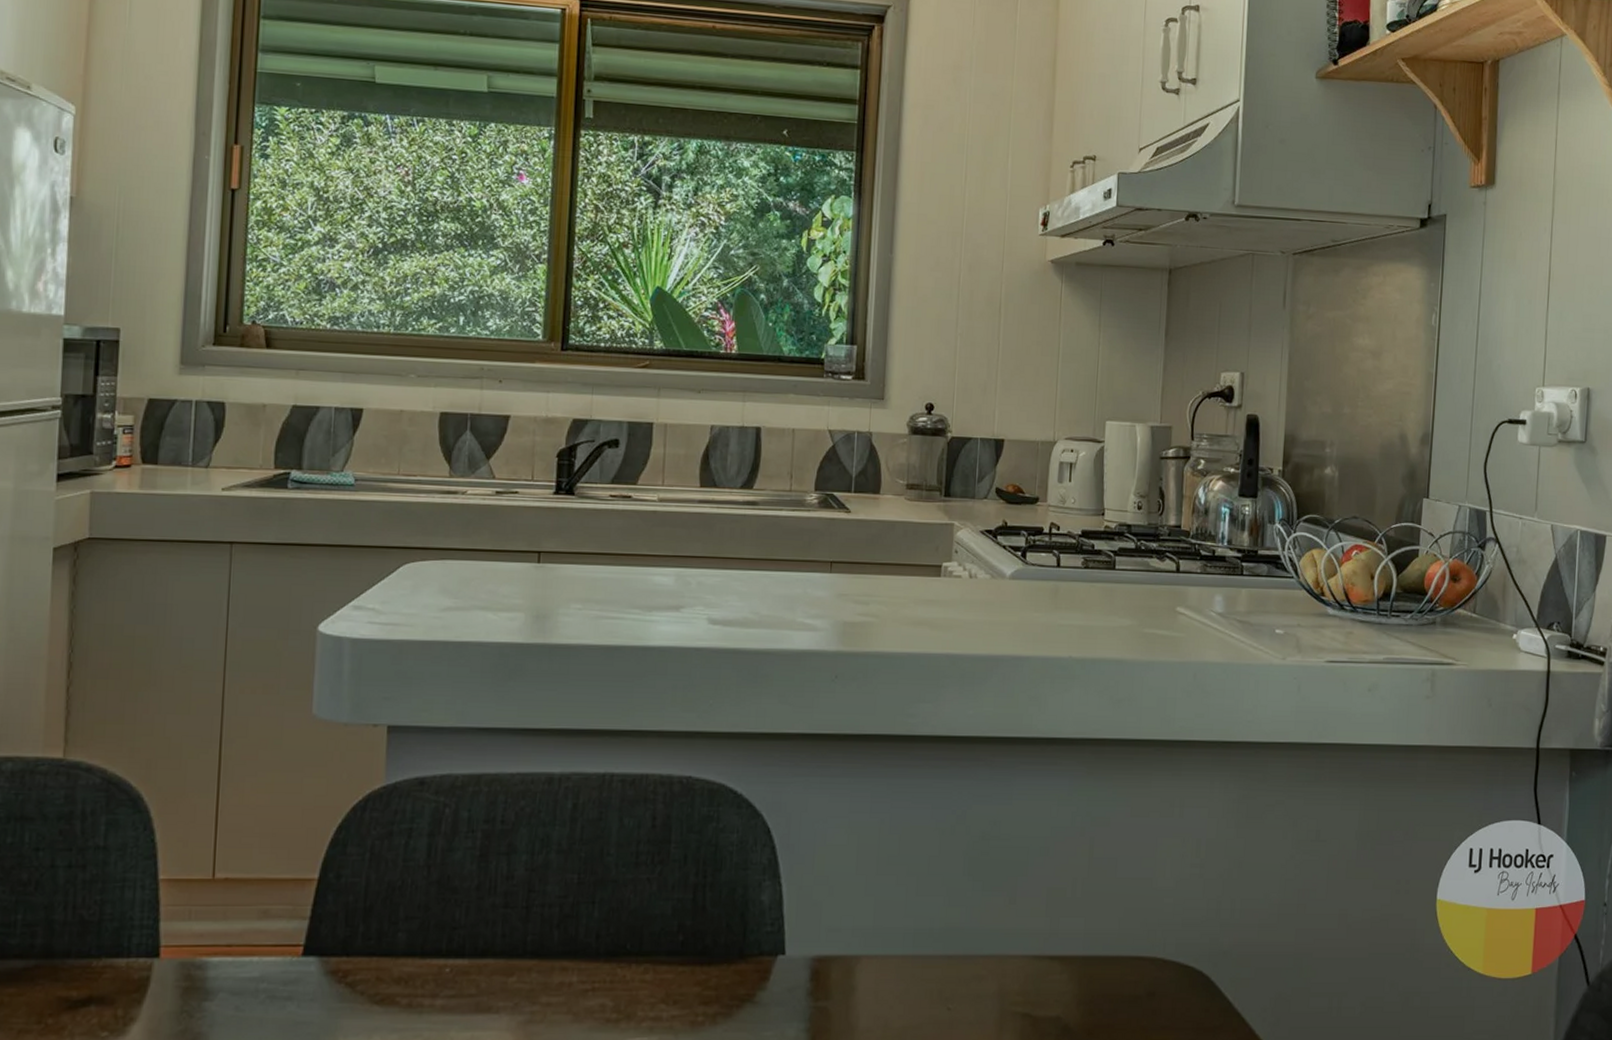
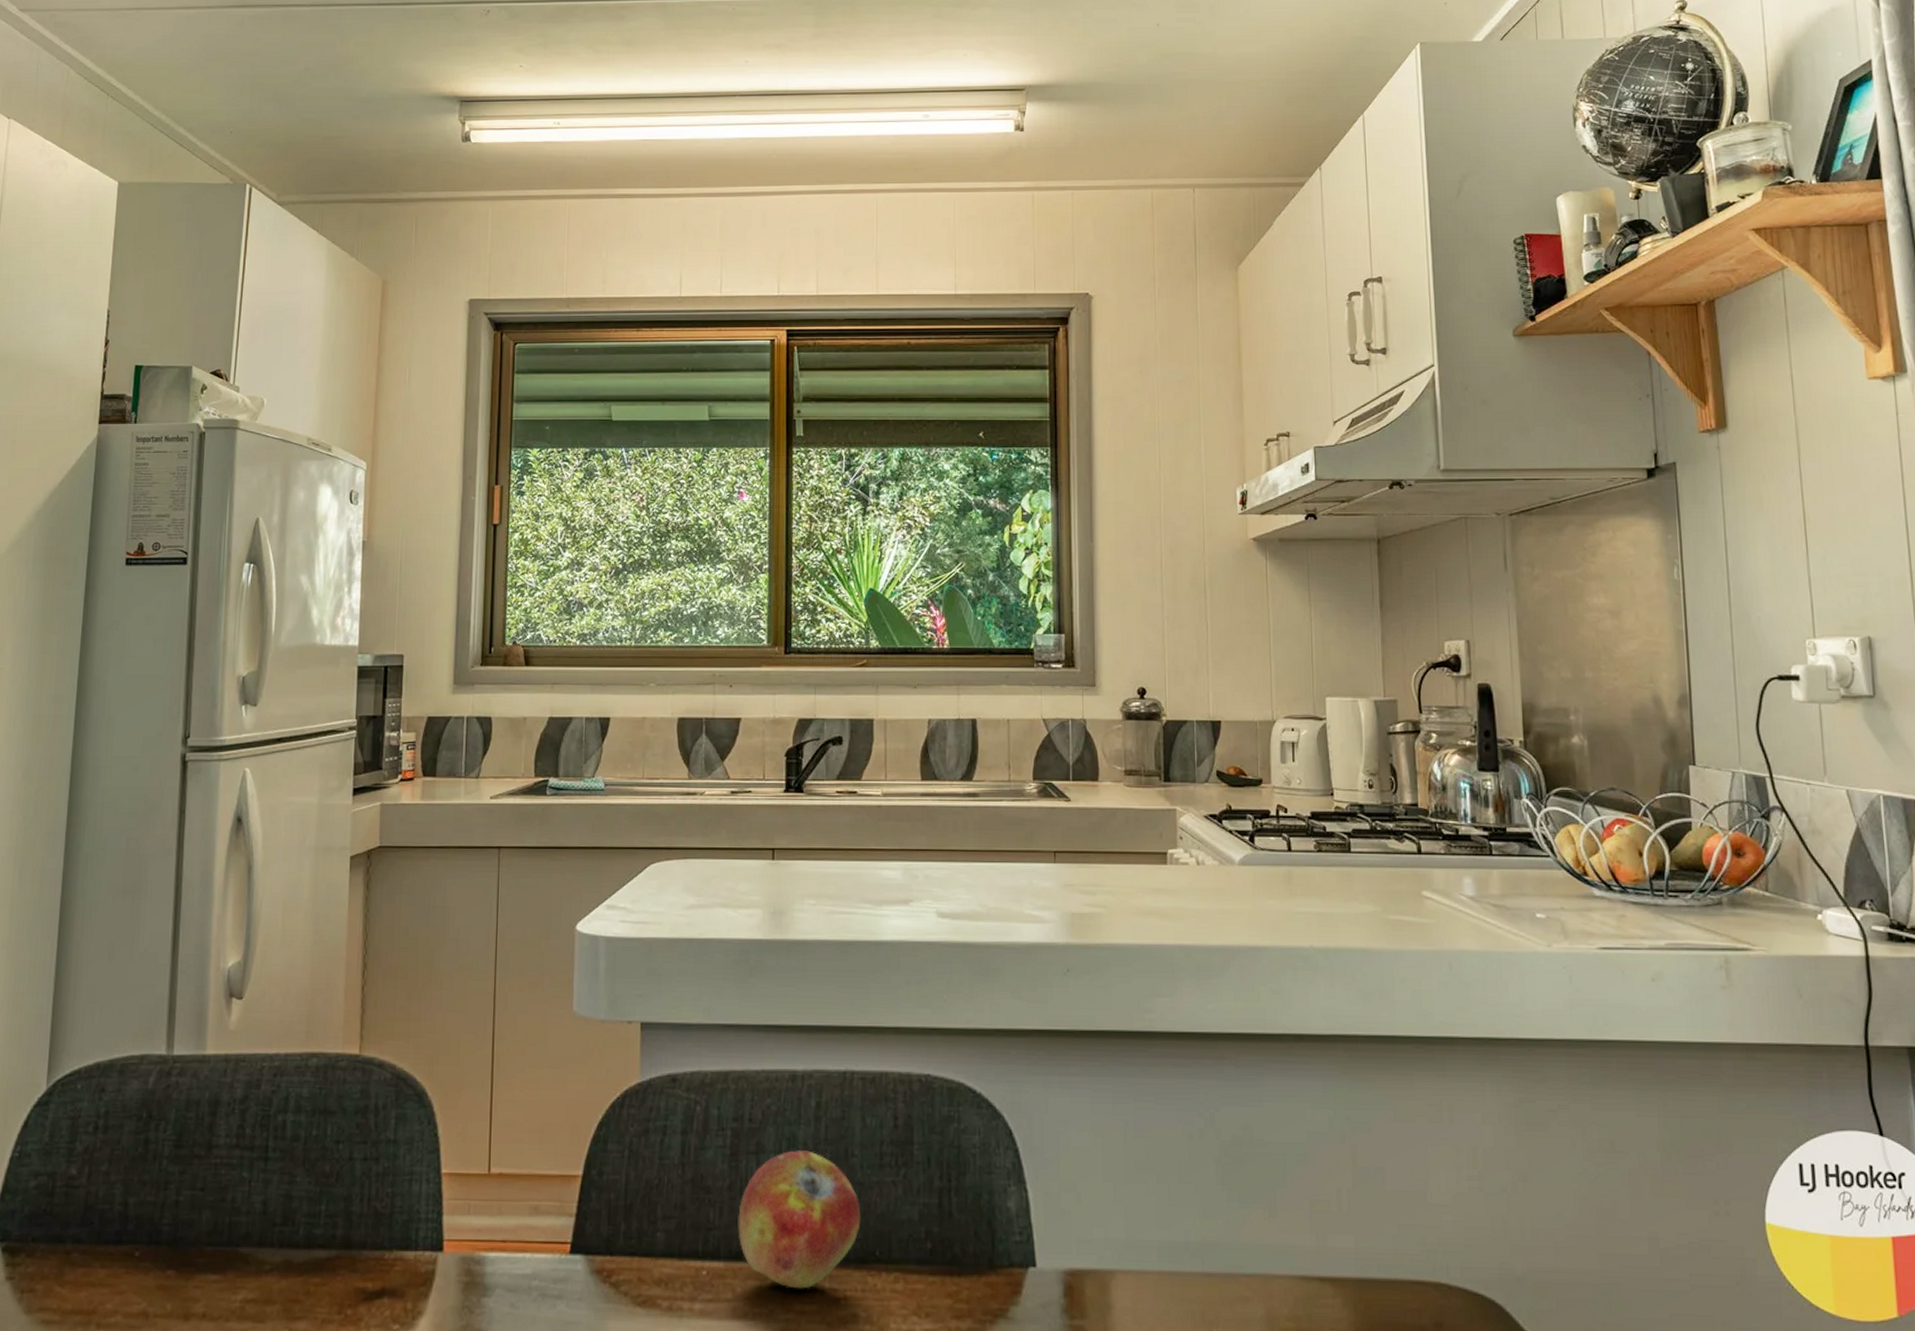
fruit: none [484,850,614,982] -> present [738,1150,861,1289]

